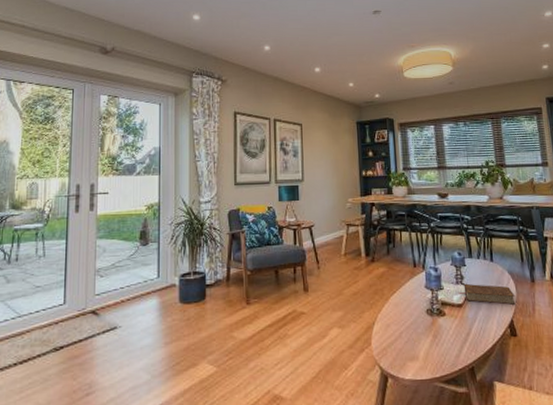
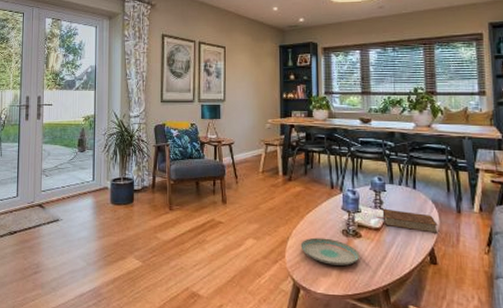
plate: none [386,319,445,348] -> present [300,237,360,266]

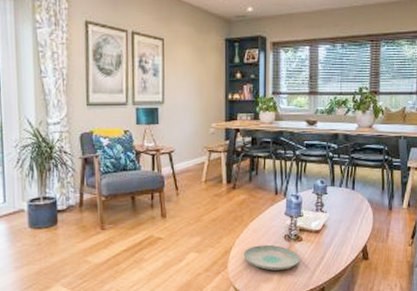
book: present [376,208,438,233] -> none [317,211,372,231]

